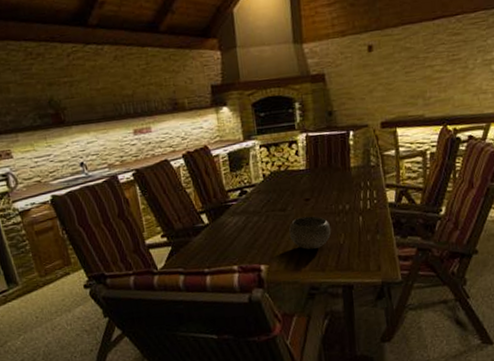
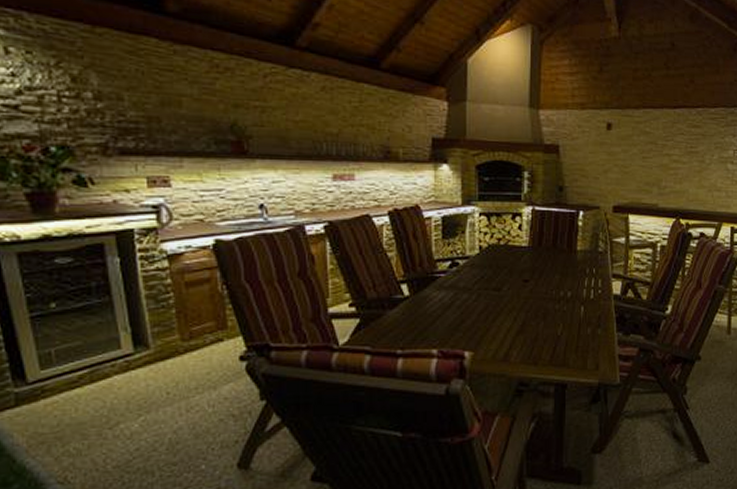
bowl: present [289,216,332,250] -> none [502,300,549,339]

